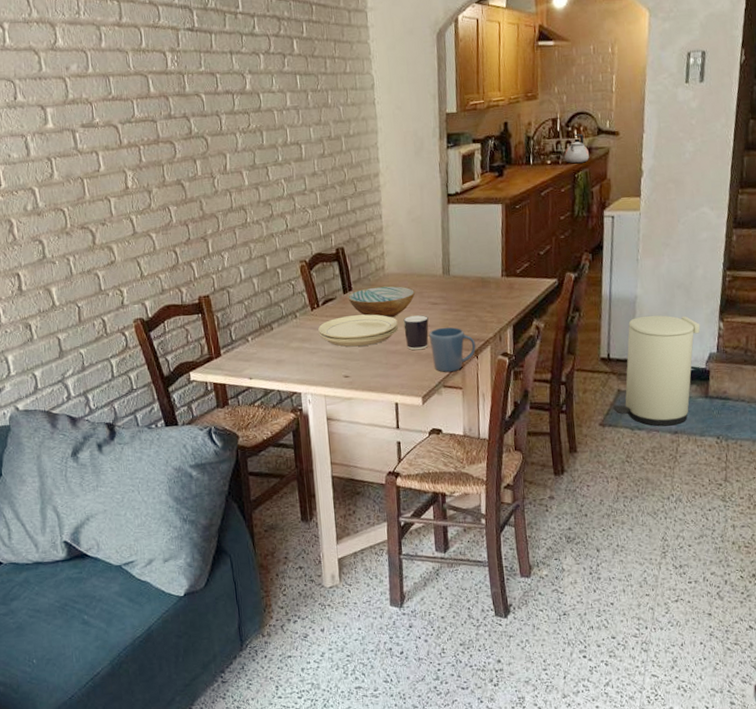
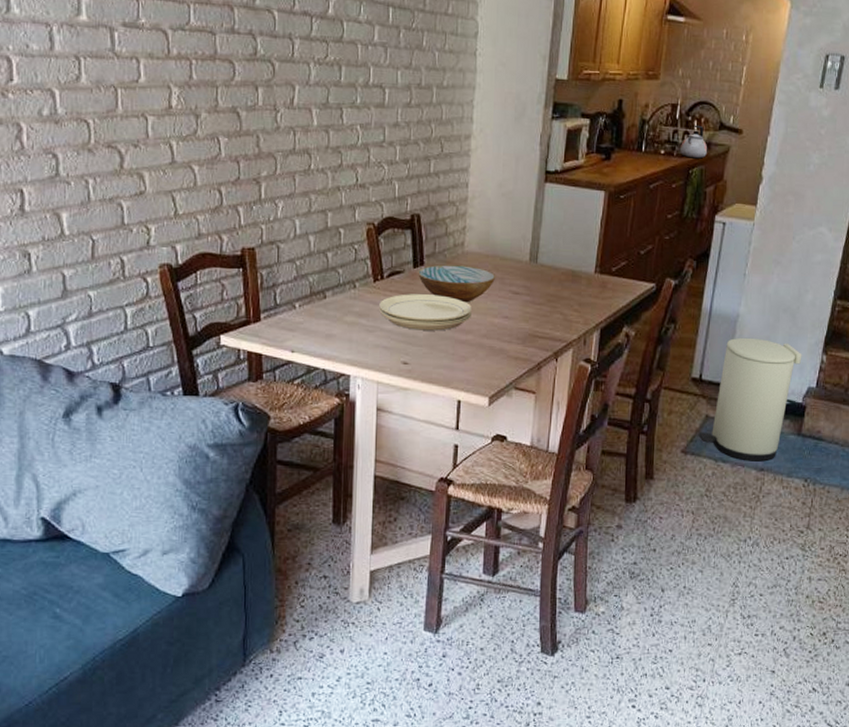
mug: present [403,315,429,351] -> none [478,303,507,344]
mug: present [428,327,476,372] -> none [505,321,557,372]

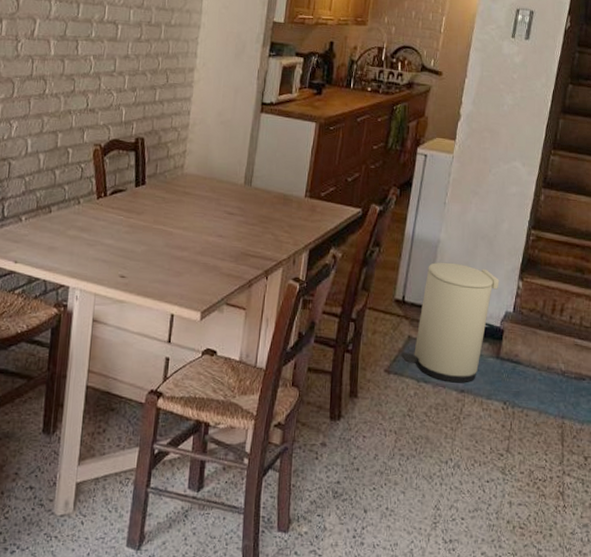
plate: present [379,294,472,331] -> none [101,211,188,247]
bowl: present [417,264,496,303] -> none [138,184,213,221]
kettle: present [679,125,708,159] -> none [384,66,411,97]

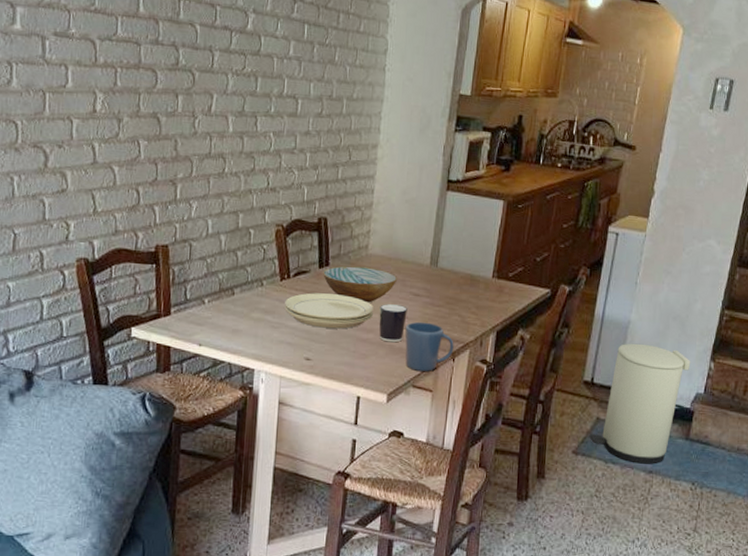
plate: none [101,211,188,247] -> present [284,293,373,329]
bowl: none [138,184,213,221] -> present [322,266,398,303]
mug: none [193,222,222,261] -> present [379,304,407,343]
mug: none [219,240,267,289] -> present [405,321,454,371]

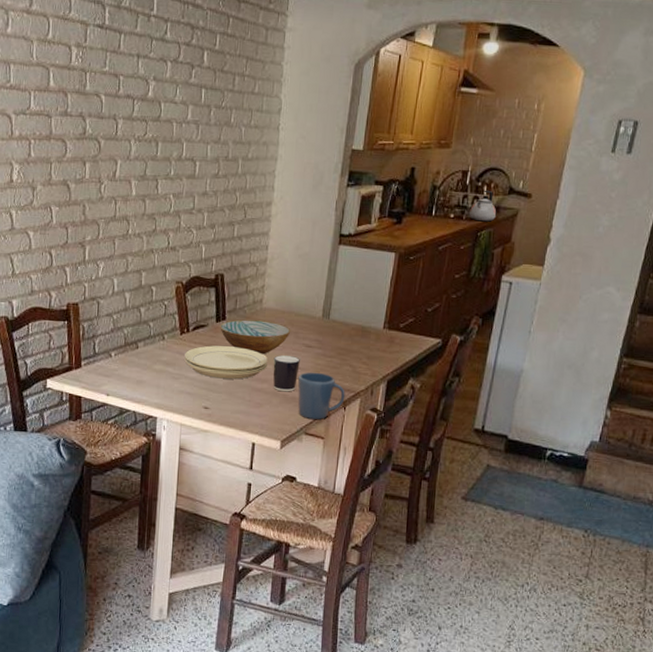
kettle: none [575,140,603,173] -> present [468,190,497,222]
pedal bin: present [589,343,691,464] -> none [479,391,586,511]

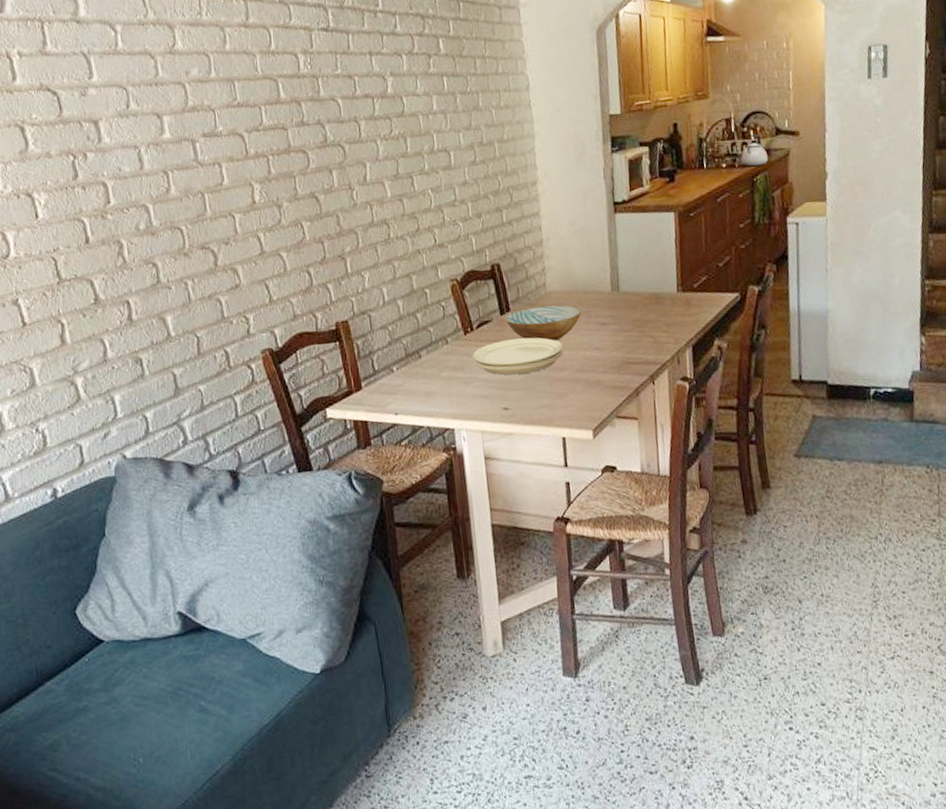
mug: present [273,355,300,392] -> none [568,337,598,377]
mug: present [297,372,345,419] -> none [598,349,652,401]

